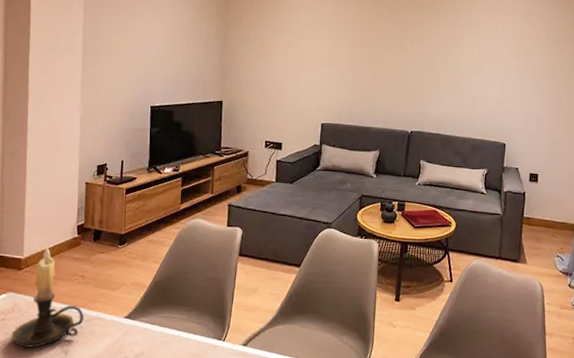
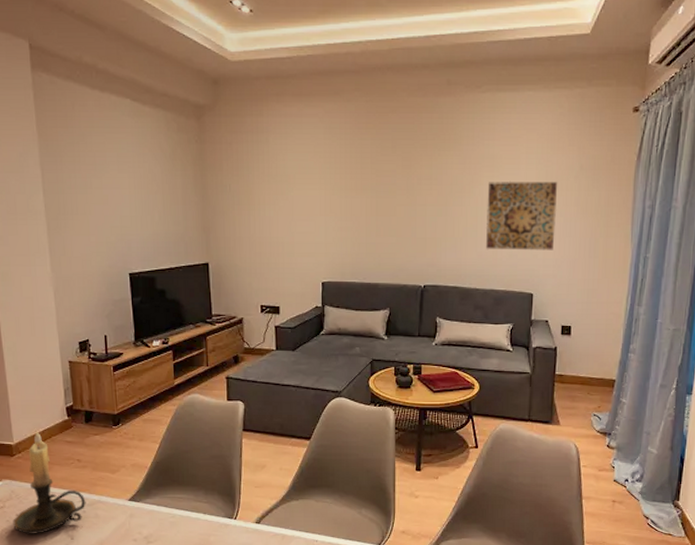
wall art: none [466,46,529,107] -> present [486,182,558,251]

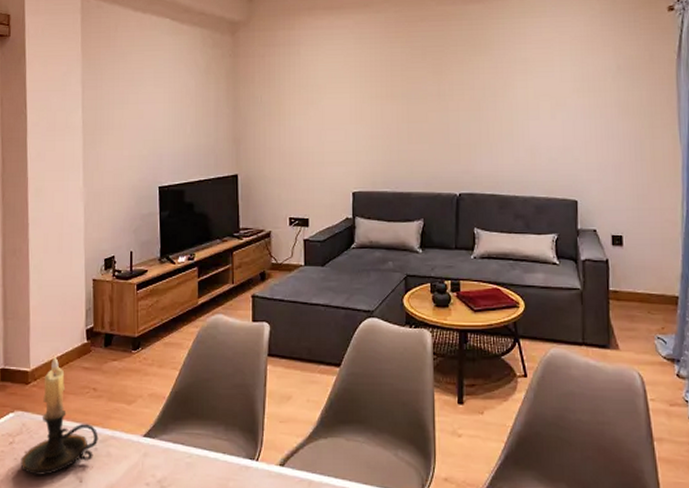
wall art: present [486,182,558,251] -> none [521,83,597,155]

